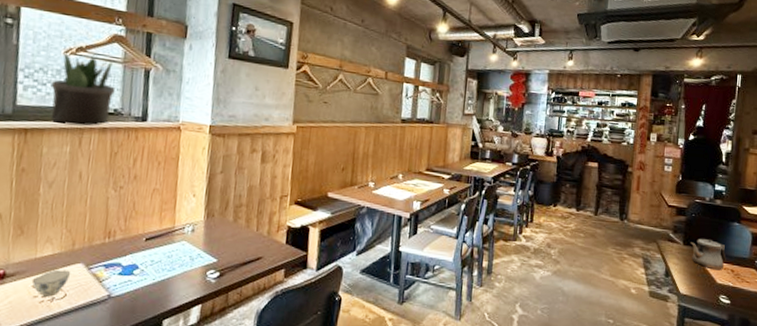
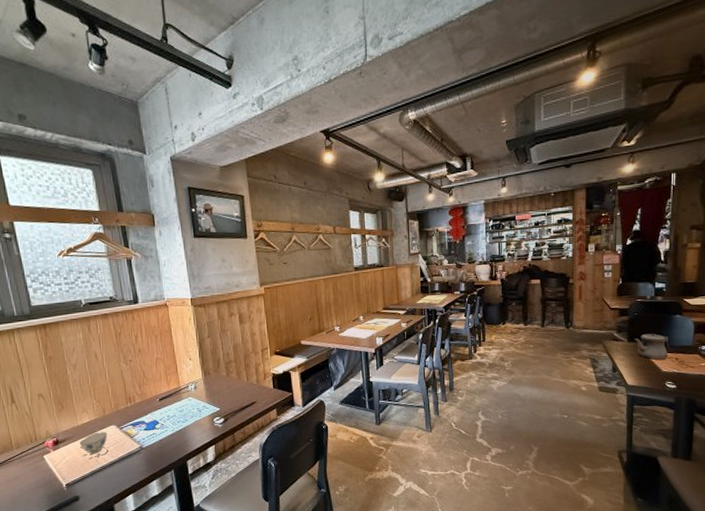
planter: present [50,47,115,127] -> none [54,251,107,316]

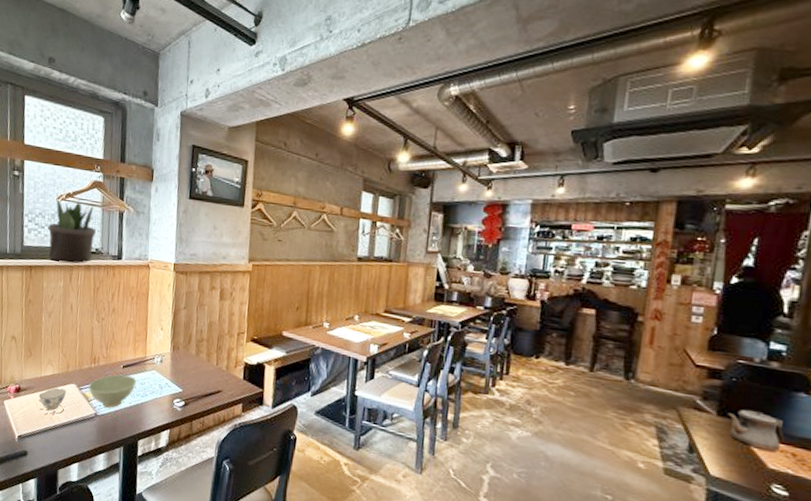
planter: none [54,251,107,316] -> present [47,194,96,264]
bowl: none [128,406,175,439] -> present [88,374,137,408]

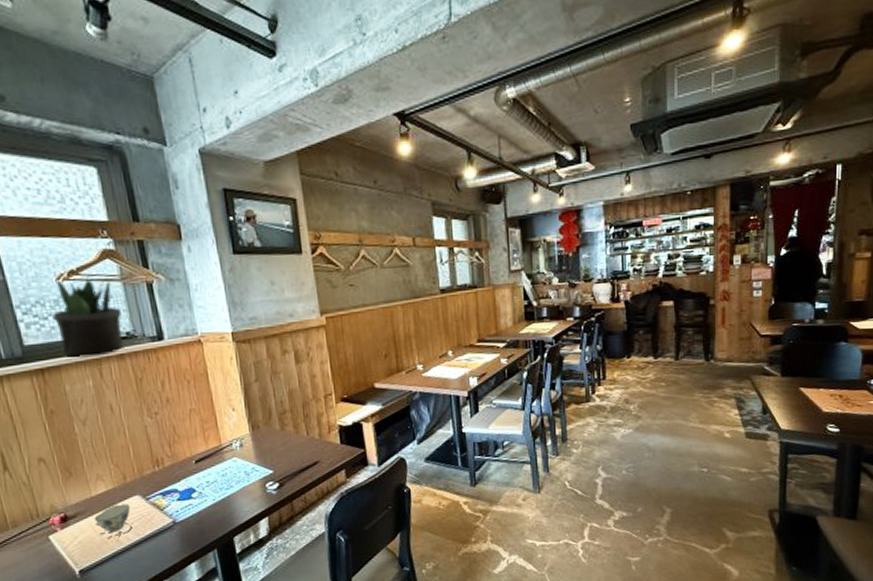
bowl: present [88,374,137,408] -> none [156,469,217,512]
teapot: present [728,410,785,452] -> none [790,365,833,399]

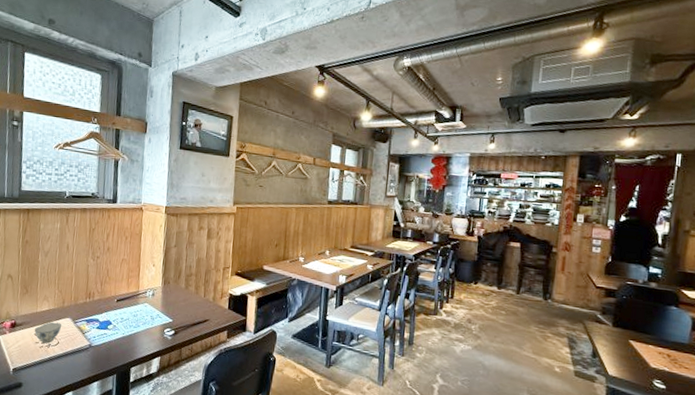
planter: present [52,274,123,358] -> none [45,143,93,208]

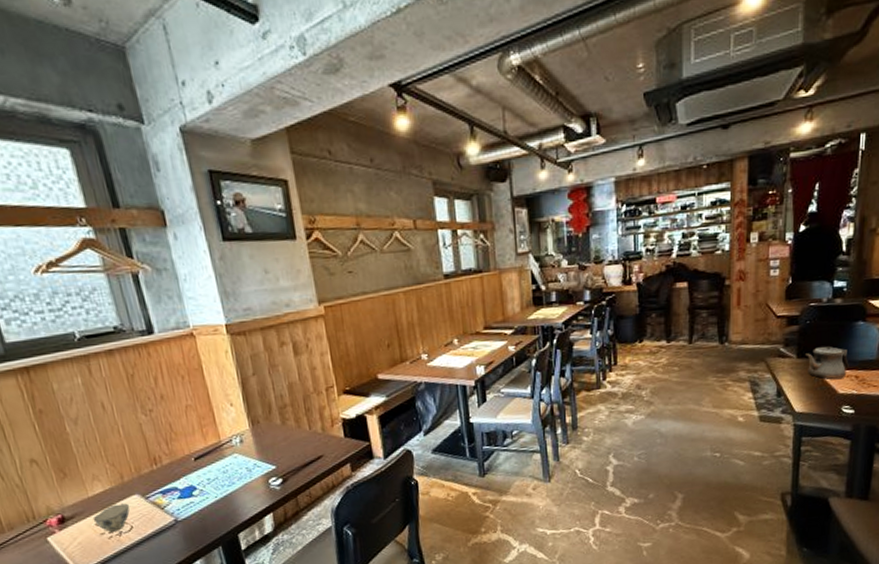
teapot: none [621,321,662,354] -> present [806,345,849,380]

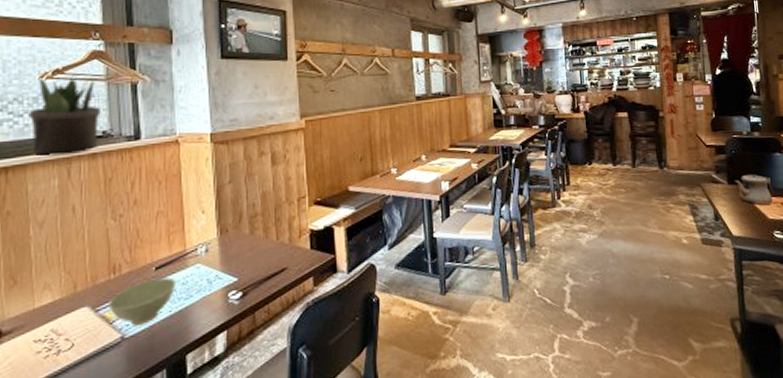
planter: none [32,266,111,355] -> present [28,72,101,157]
teacup: present [93,503,130,532] -> none [32,316,76,351]
bowl: none [155,466,218,510] -> present [108,277,176,326]

